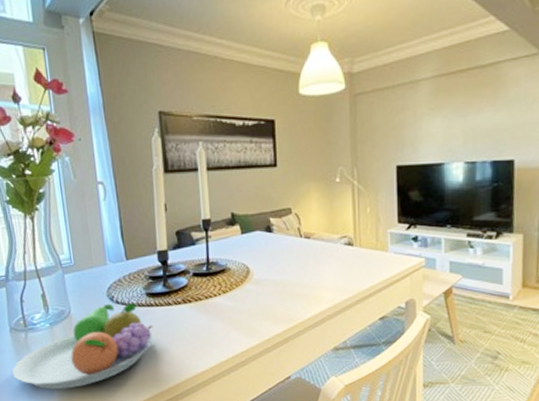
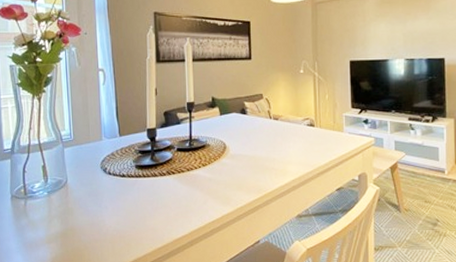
fruit bowl: present [12,303,154,390] -> none [9,174,140,253]

